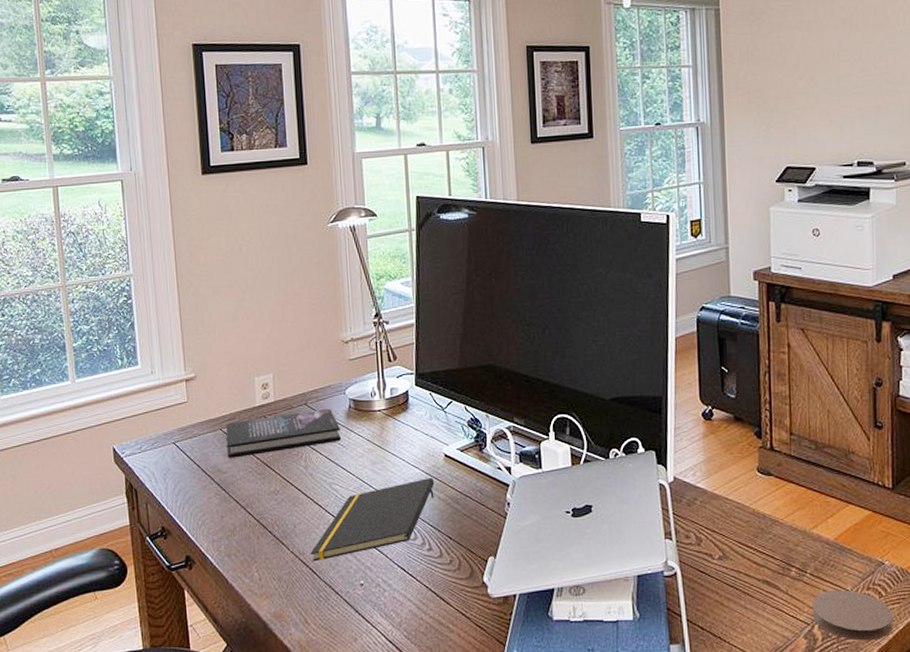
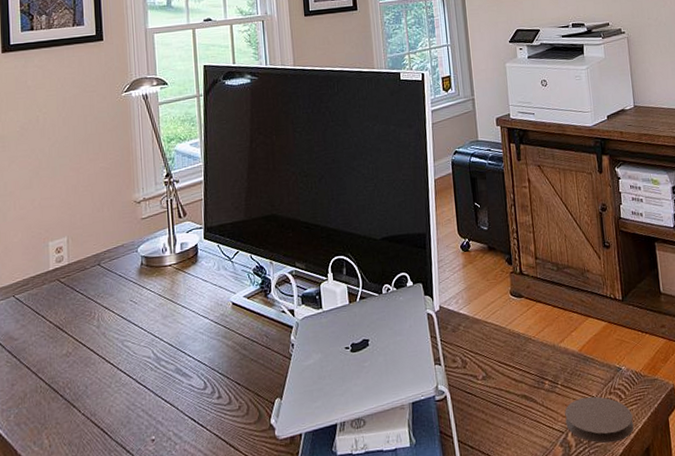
book: present [226,408,341,458] -> none [18,267,133,324]
notepad: present [310,477,435,562] -> none [101,325,223,422]

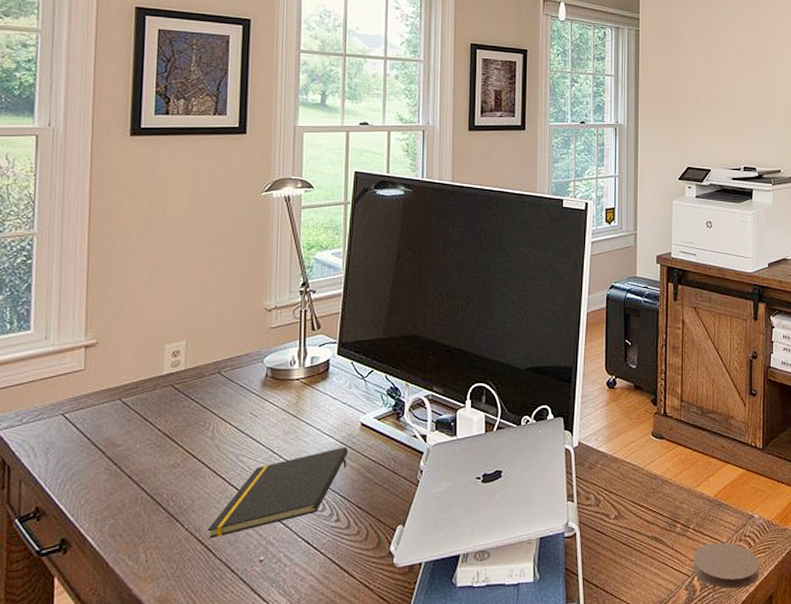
notepad: none [101,325,223,422] -> present [207,446,349,539]

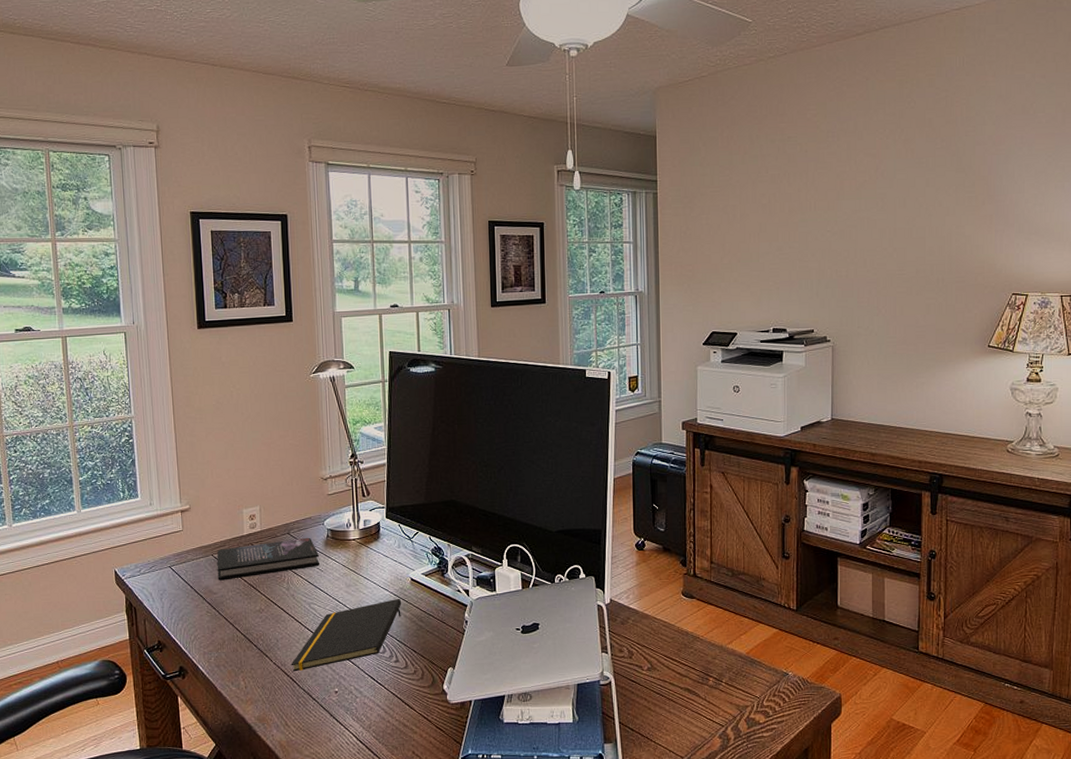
book: none [124,377,254,430] -> present [217,537,319,581]
coaster: present [693,542,760,589] -> none [726,696,795,740]

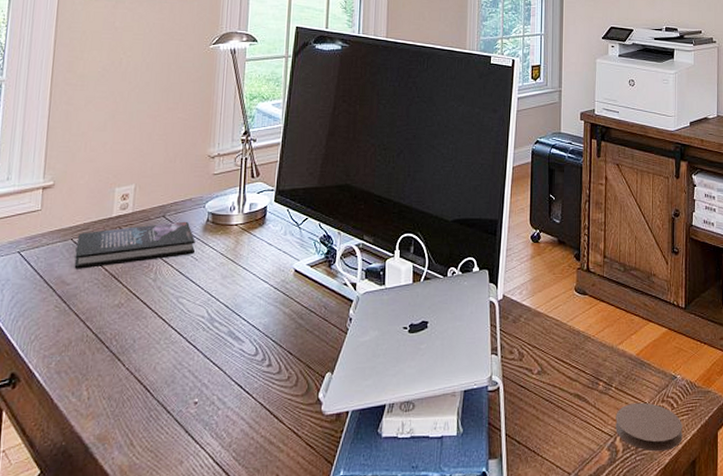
notepad: present [291,598,402,672] -> none [146,292,282,379]
coaster: none [726,696,795,740] -> present [615,402,683,452]

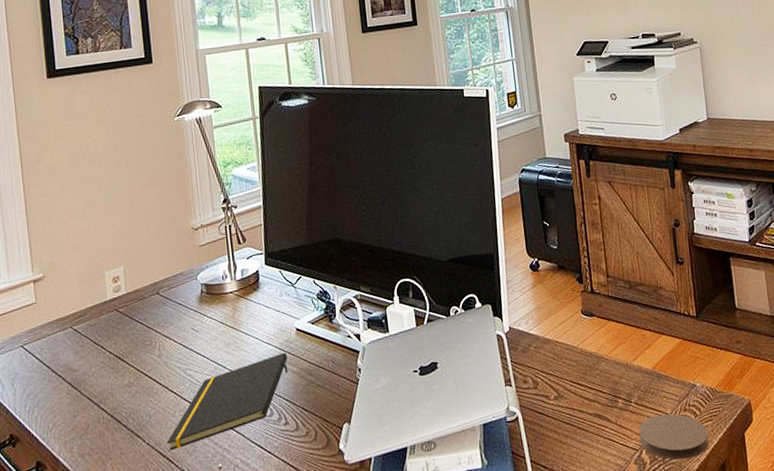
book: present [74,221,195,269] -> none [76,295,194,356]
notepad: none [146,292,282,379] -> present [166,352,288,451]

